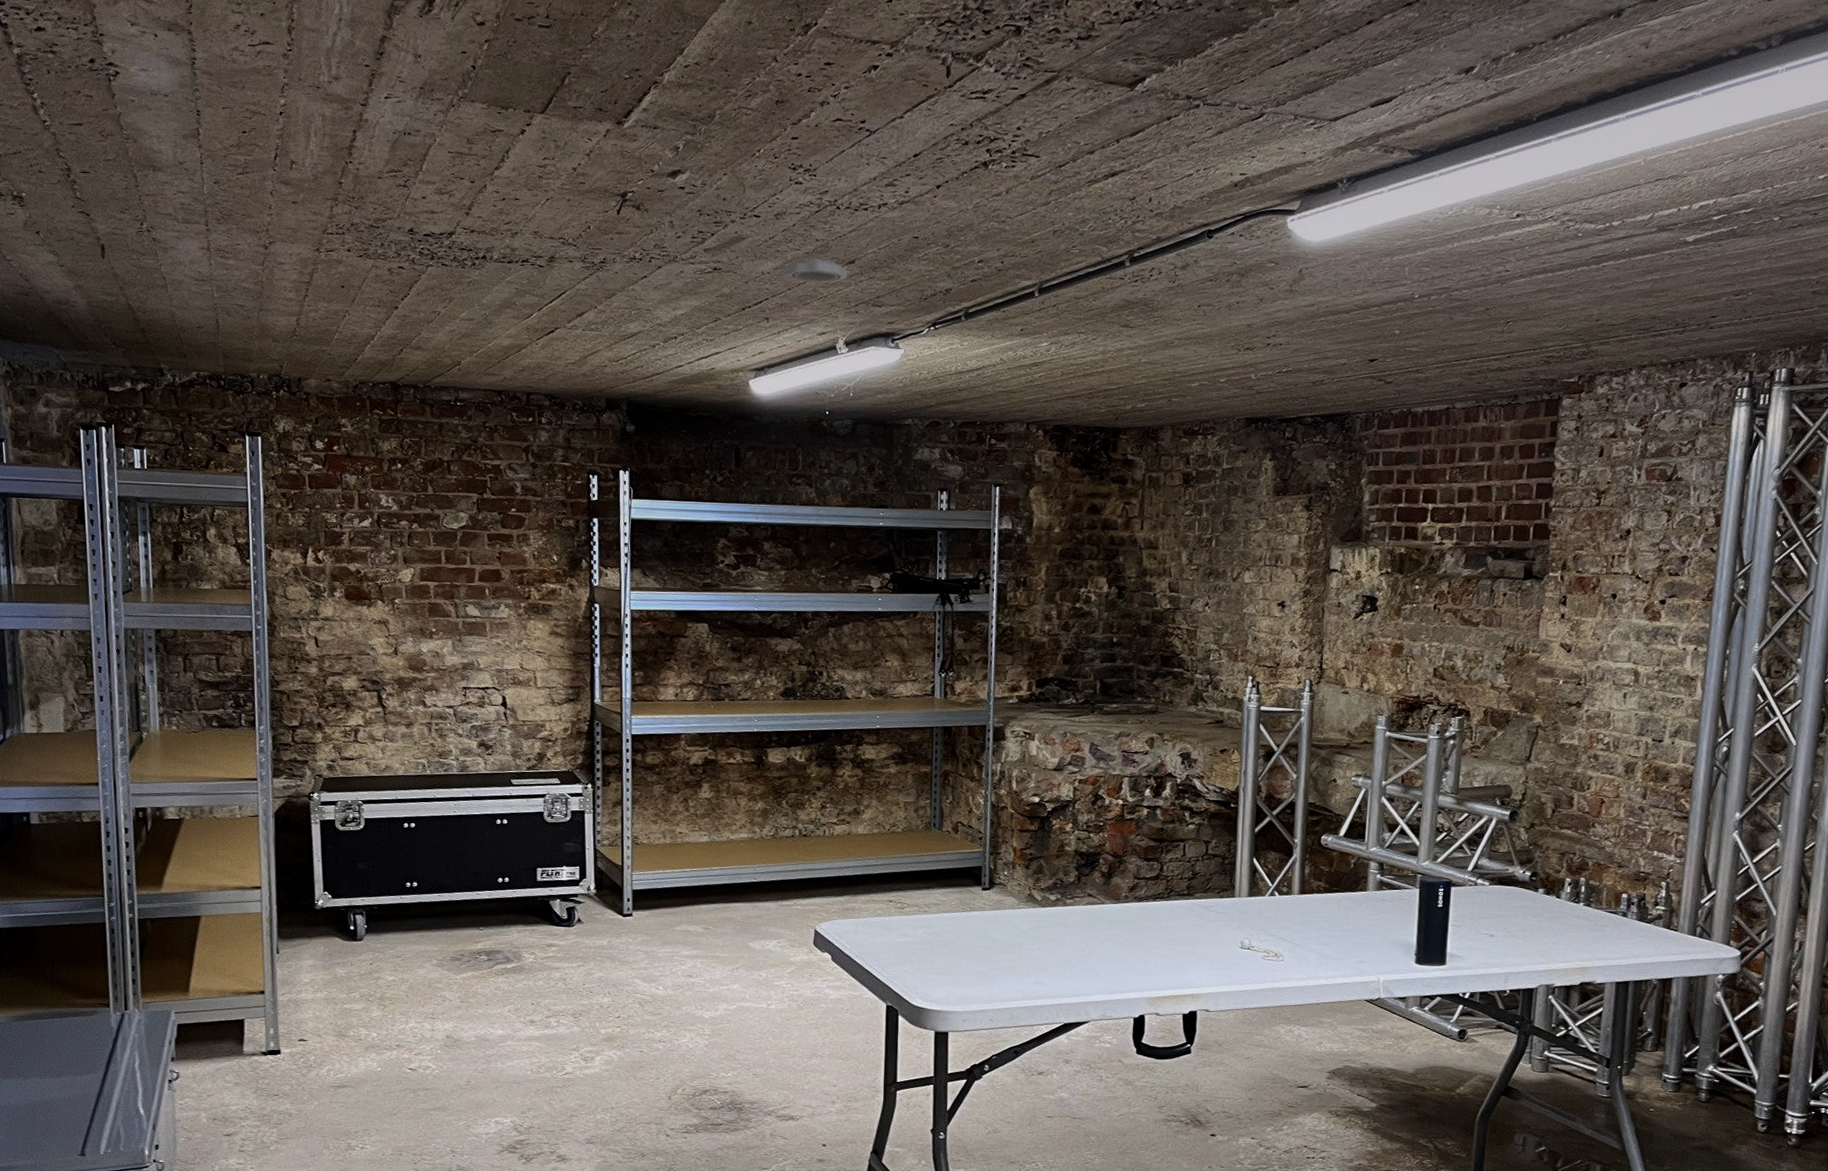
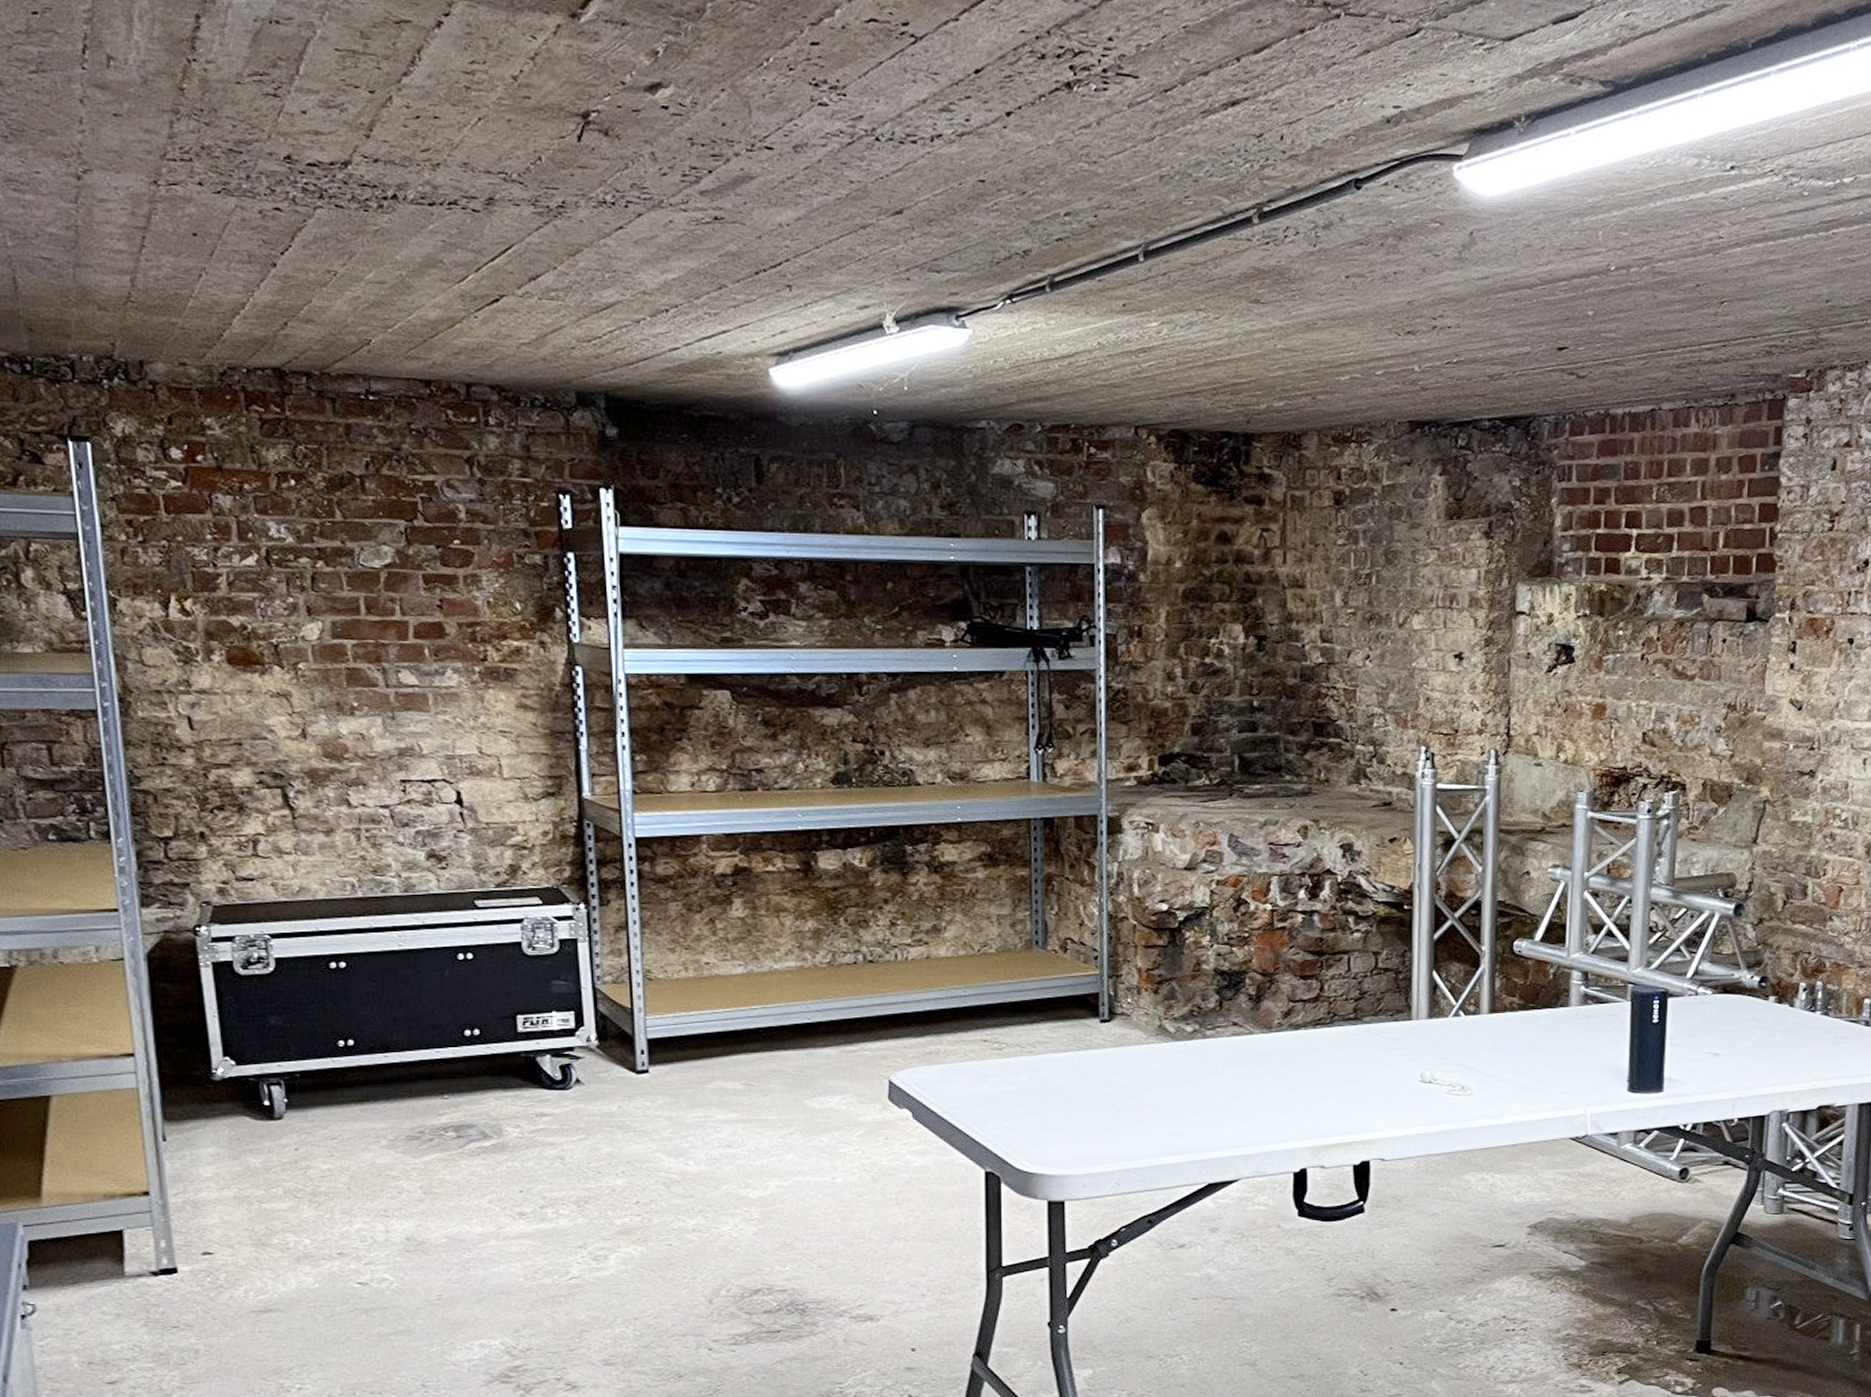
smoke detector: present [785,258,848,283] -> none [810,206,894,240]

